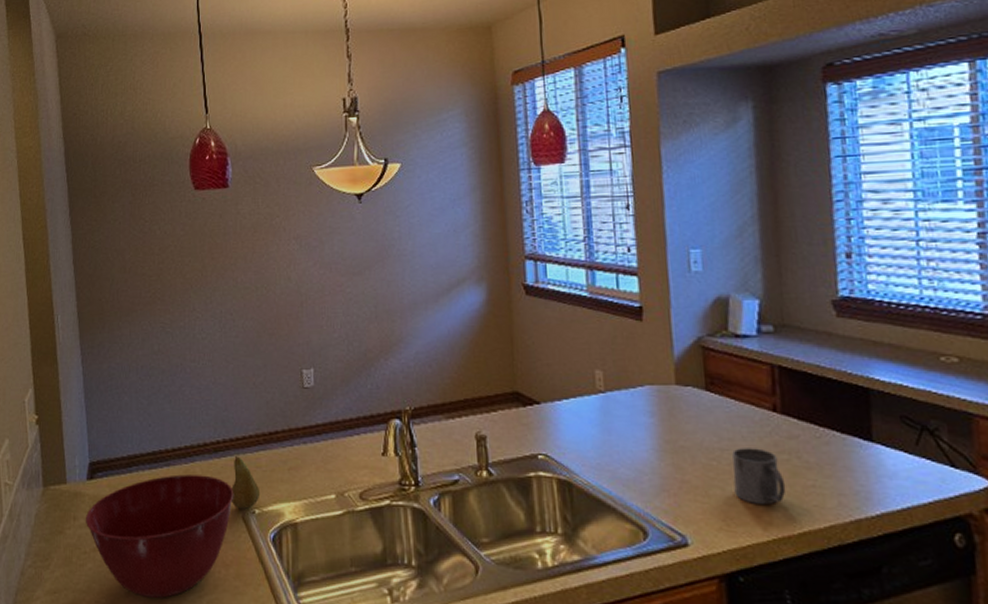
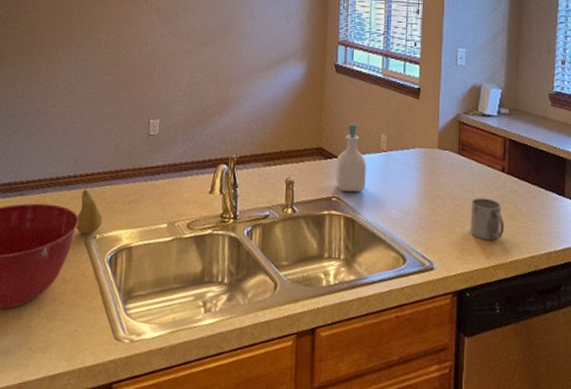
soap bottle: none [538,358,582,446] -> present [335,123,367,192]

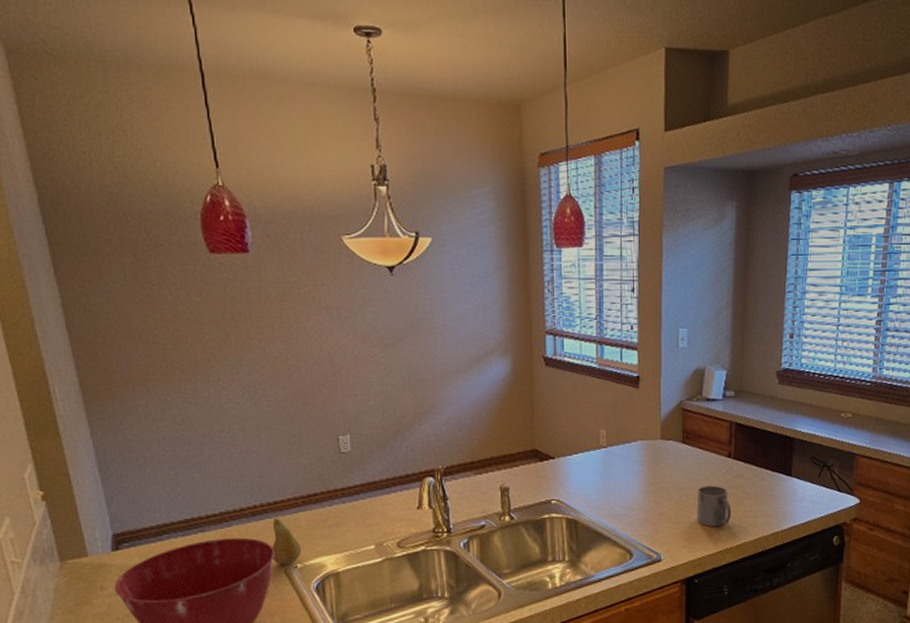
soap bottle: present [335,123,367,192] -> none [553,420,587,493]

